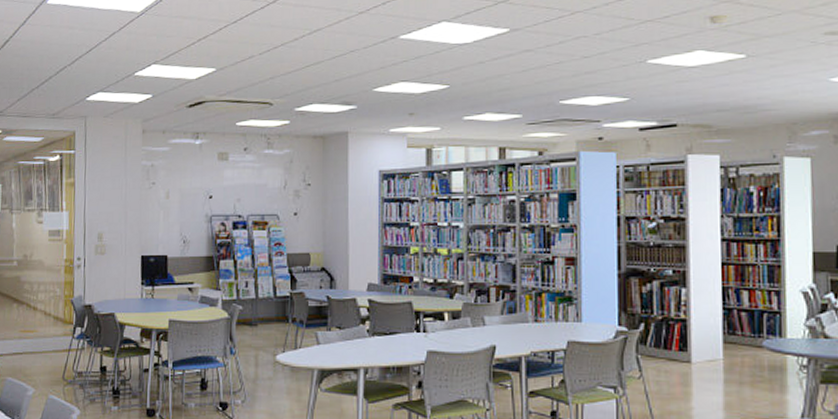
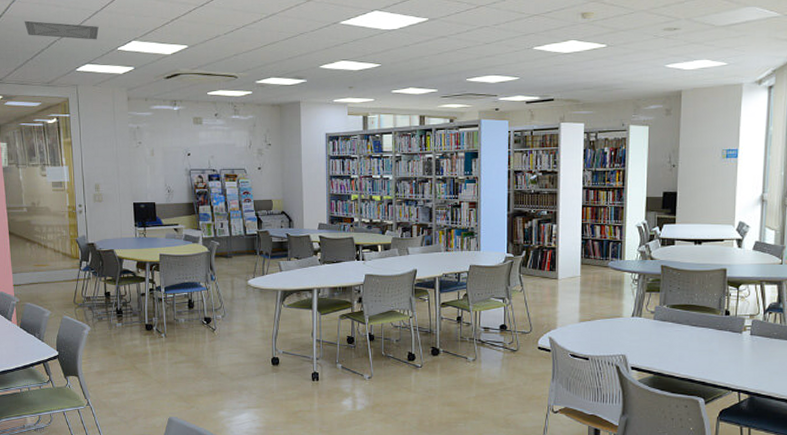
ceiling vent: none [32,45,115,65] -> present [24,20,99,40]

